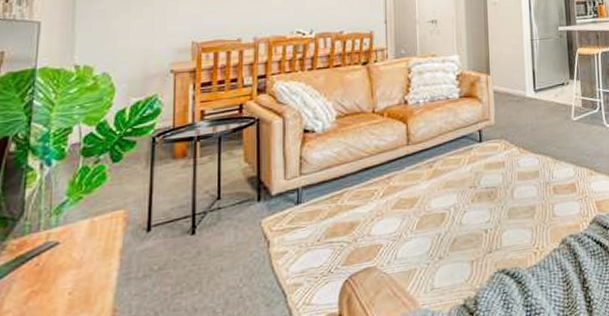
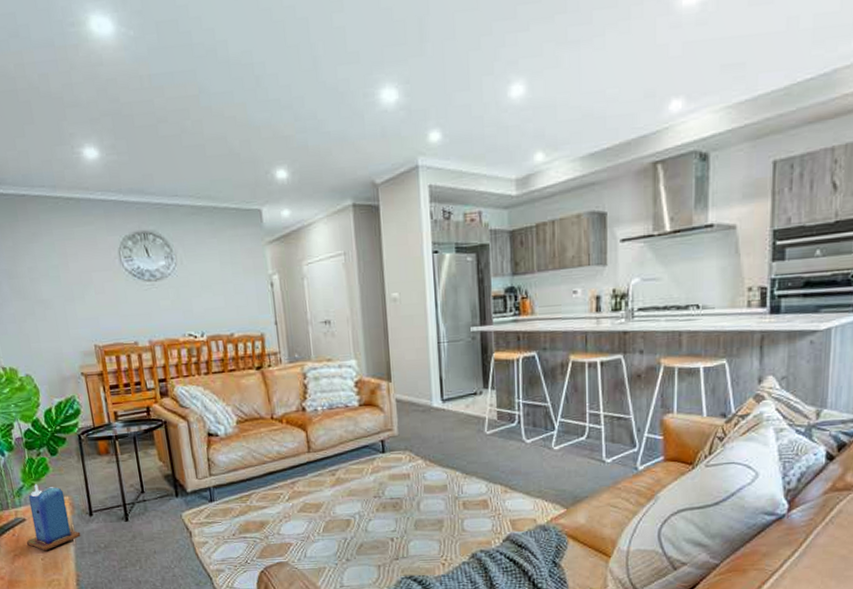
candle: none [52,197,130,282] -> present [26,484,81,551]

